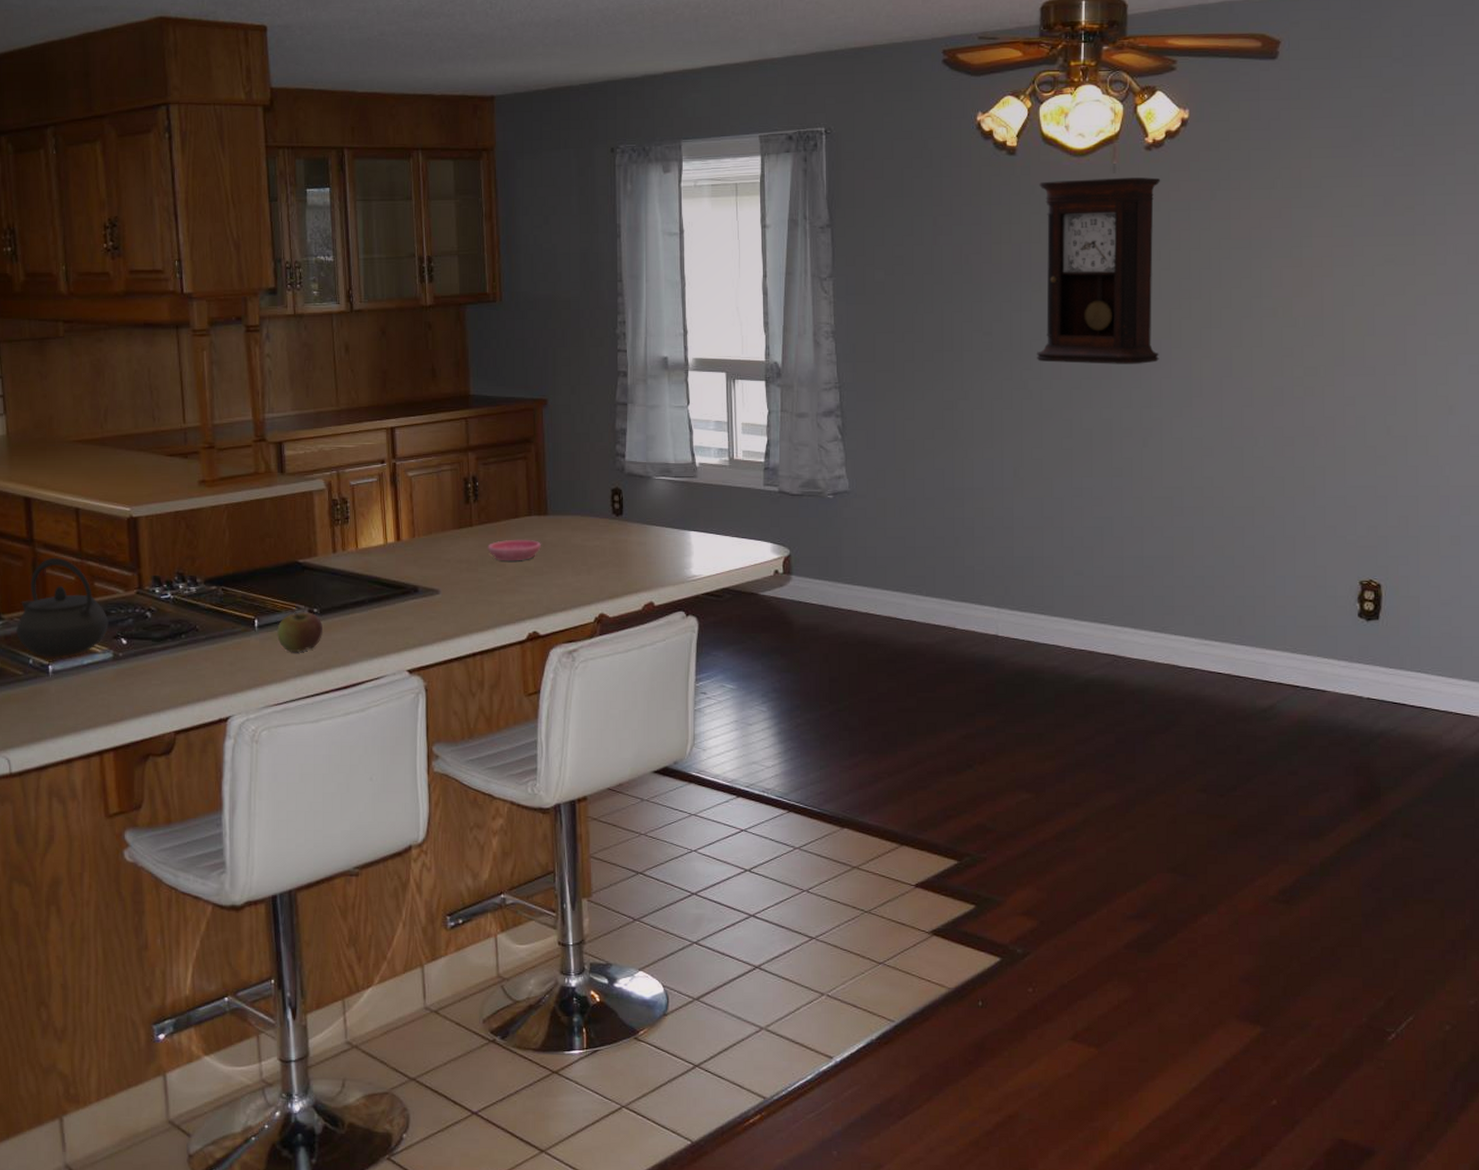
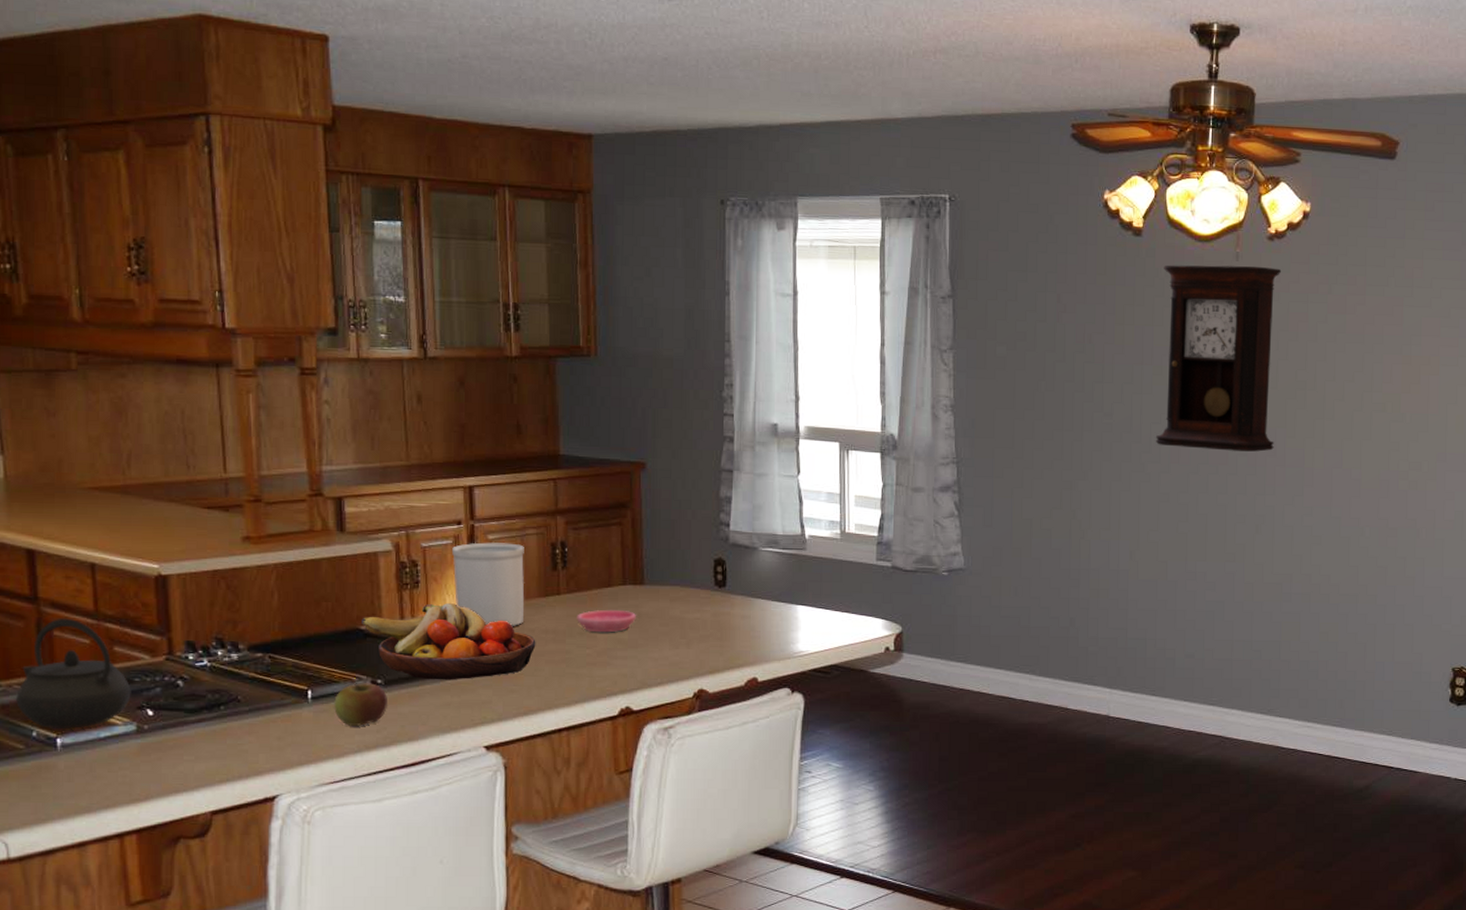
fruit bowl: none [300,536,452,609] -> present [362,602,536,680]
utensil holder: none [377,479,440,557] -> present [452,542,524,626]

